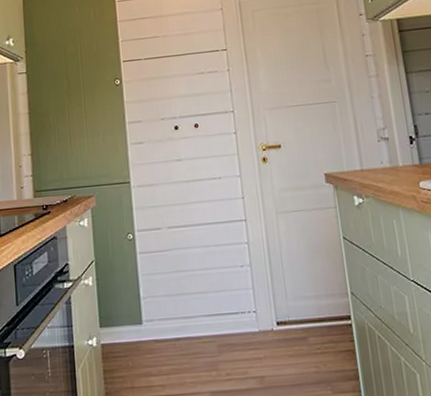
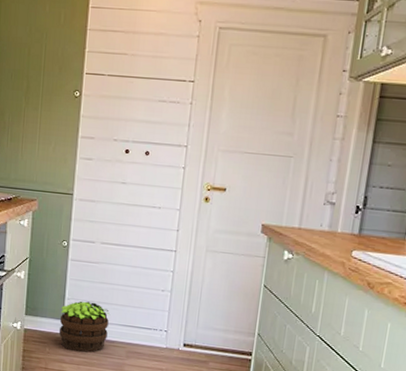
potted plant: none [137,296,194,359] -> present [59,301,111,353]

